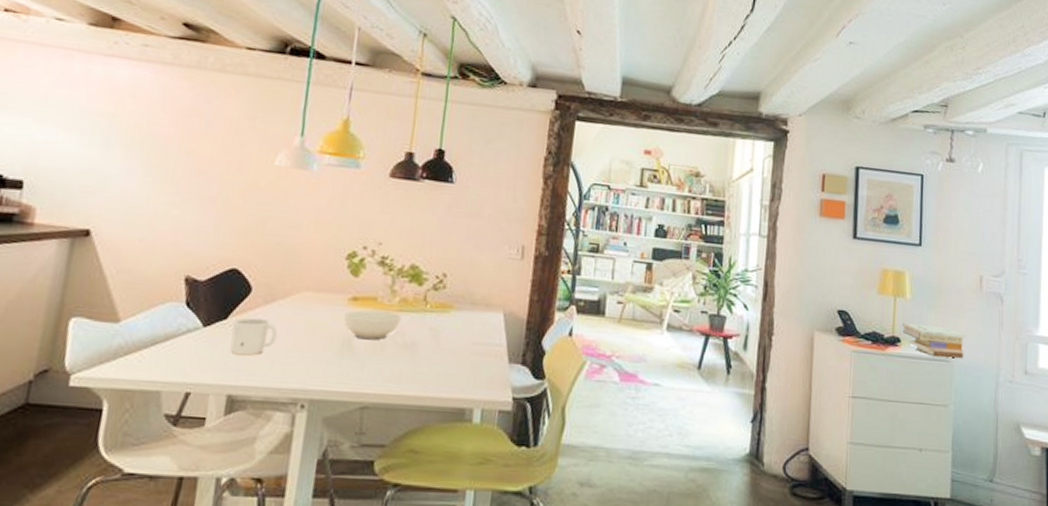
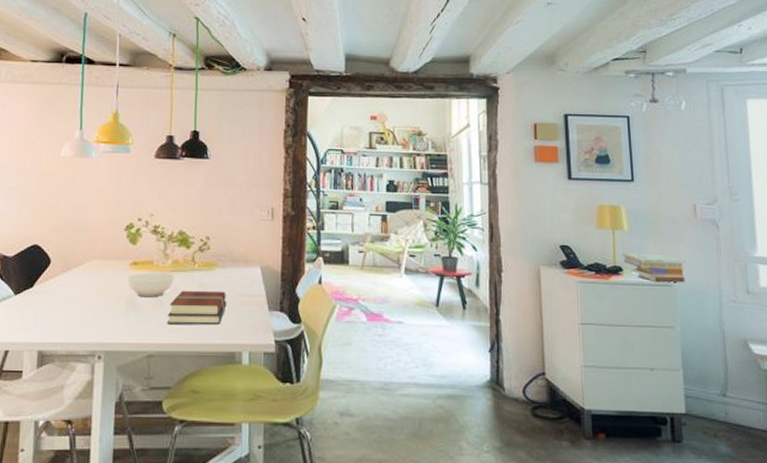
mug: present [230,317,278,356] -> none [37,284,74,317]
books: none [387,333,461,376] -> present [167,290,227,324]

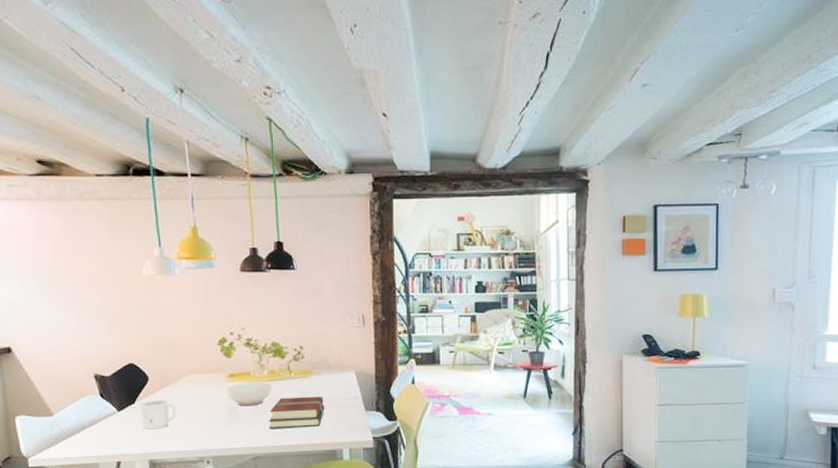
mug: none [37,284,74,317] -> present [141,399,177,430]
books: present [623,252,686,283] -> none [701,337,760,364]

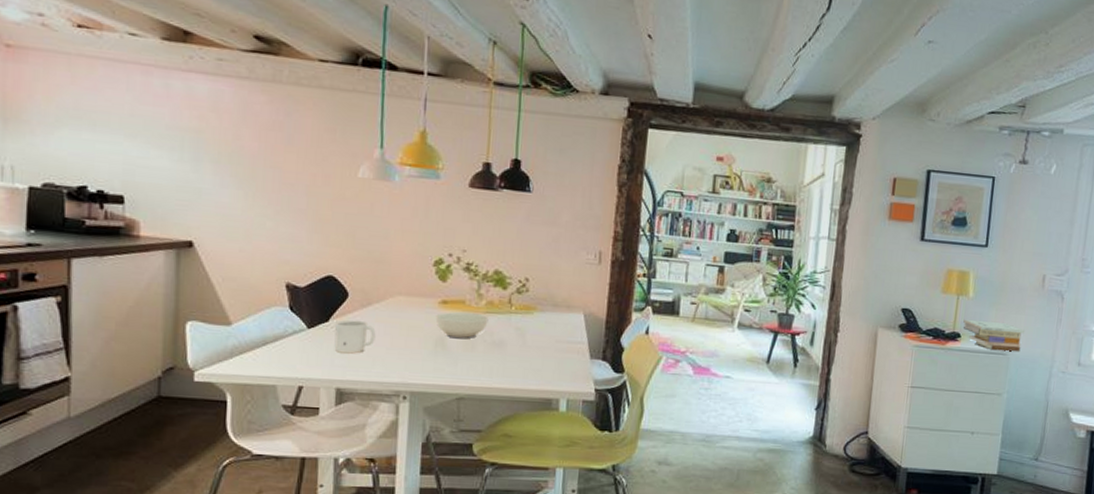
books: present [268,396,325,428] -> none [479,333,546,370]
books: none [701,337,760,364] -> present [963,319,1024,352]

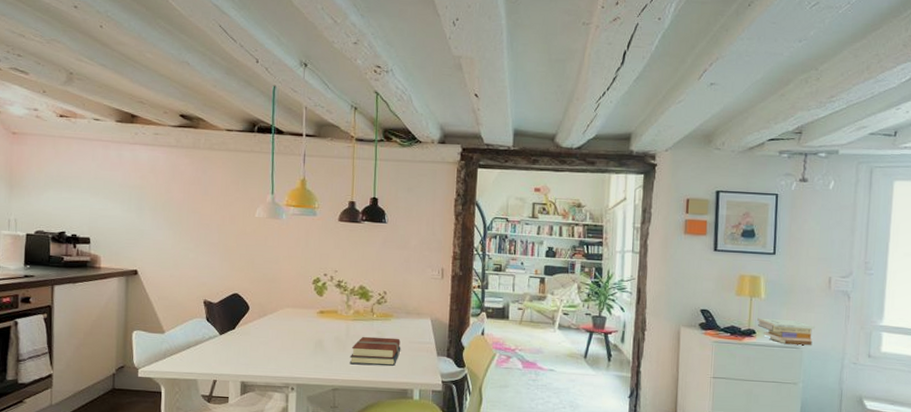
mug: present [334,320,376,354] -> none [239,327,270,354]
bowl: present [435,311,489,339] -> none [315,319,356,341]
books: none [479,333,546,370] -> present [349,336,401,366]

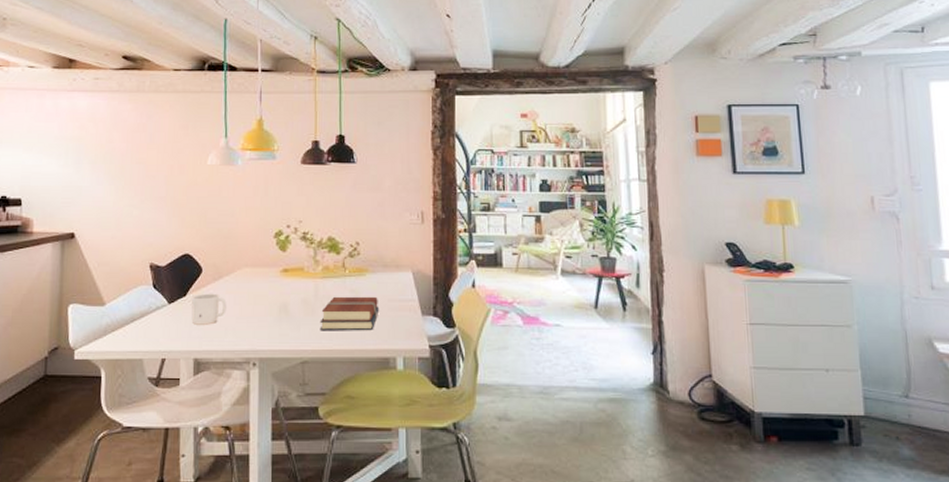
mug: none [239,327,270,354] -> present [191,293,227,325]
books: present [757,317,815,346] -> none [793,249,863,280]

